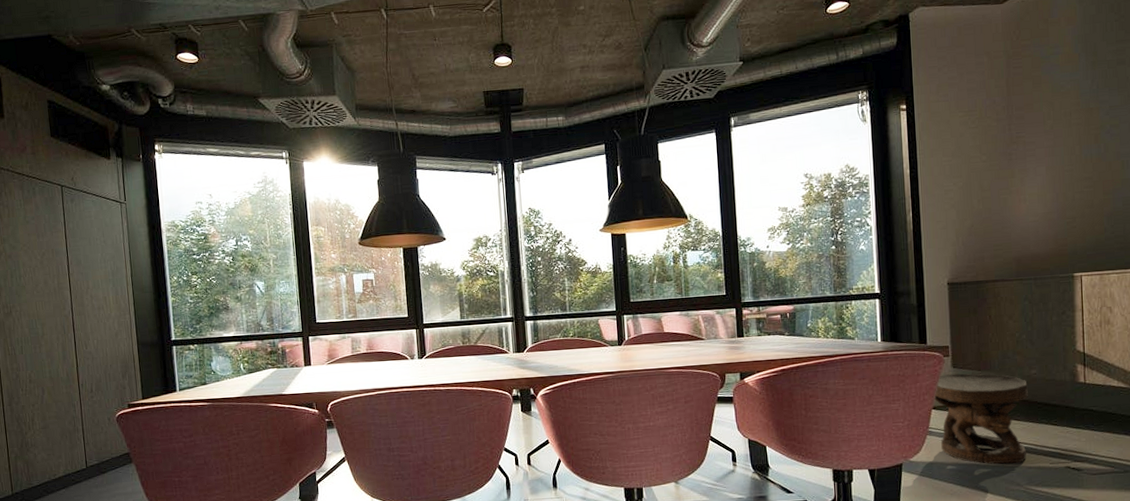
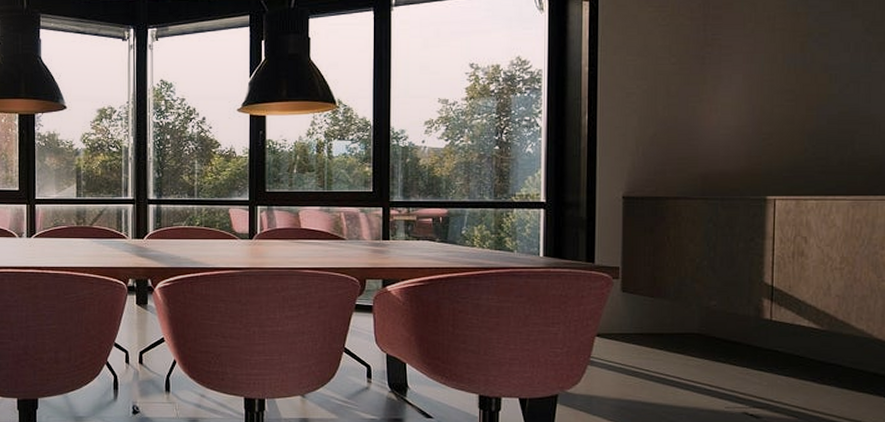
side table: present [932,373,1028,465] -> none [596,299,706,404]

